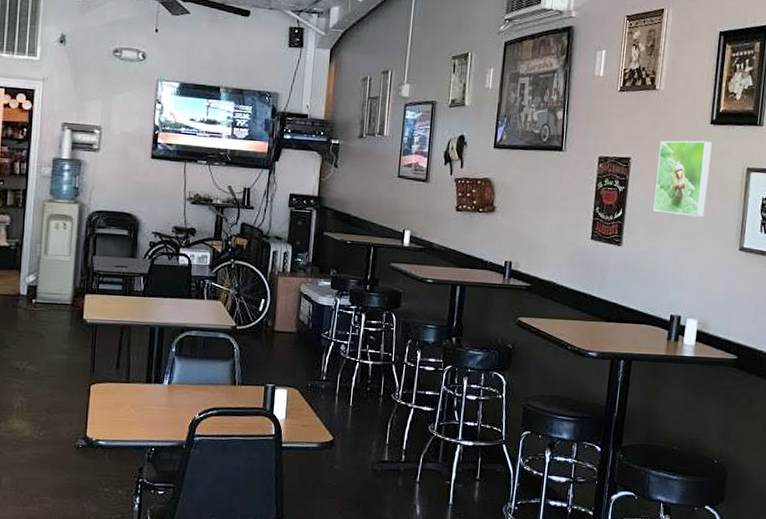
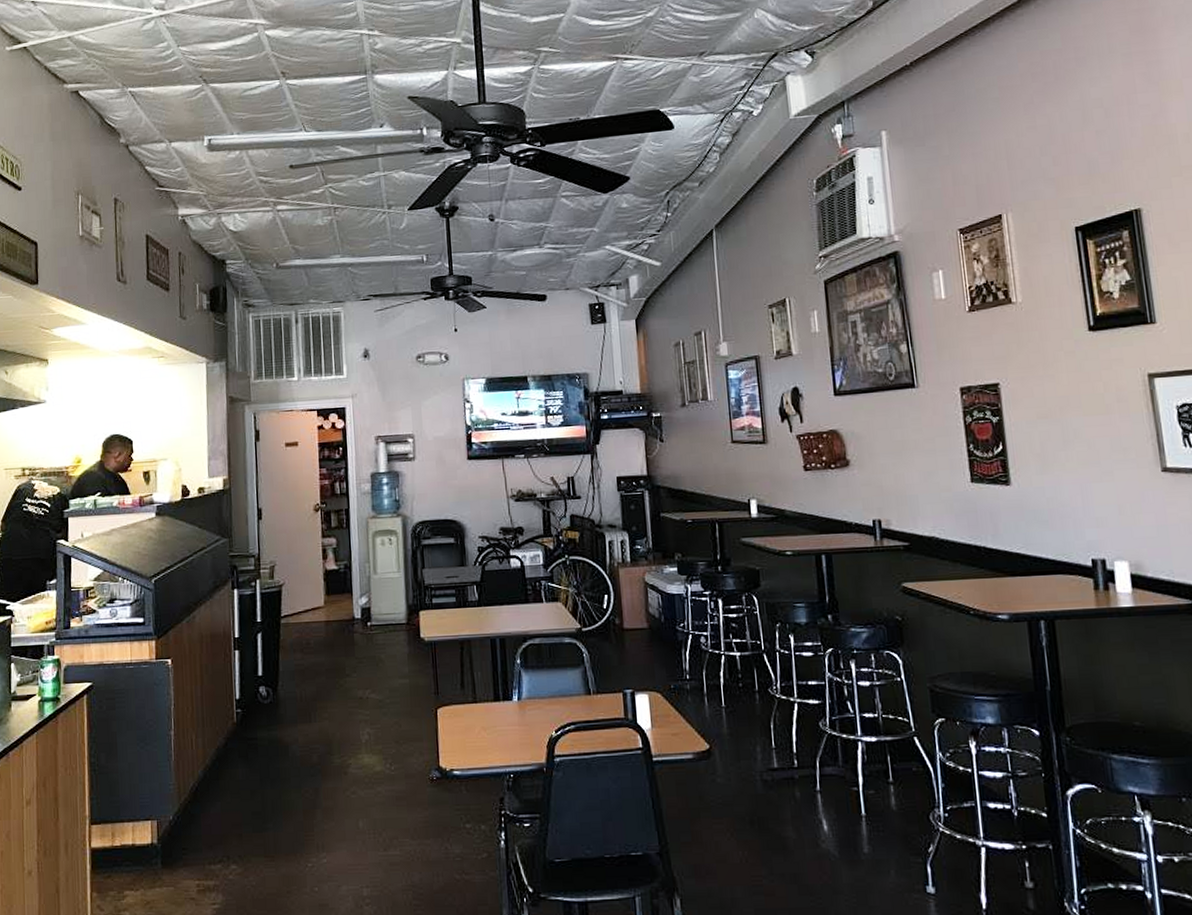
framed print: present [653,140,712,217] -> none [1031,350,1108,440]

